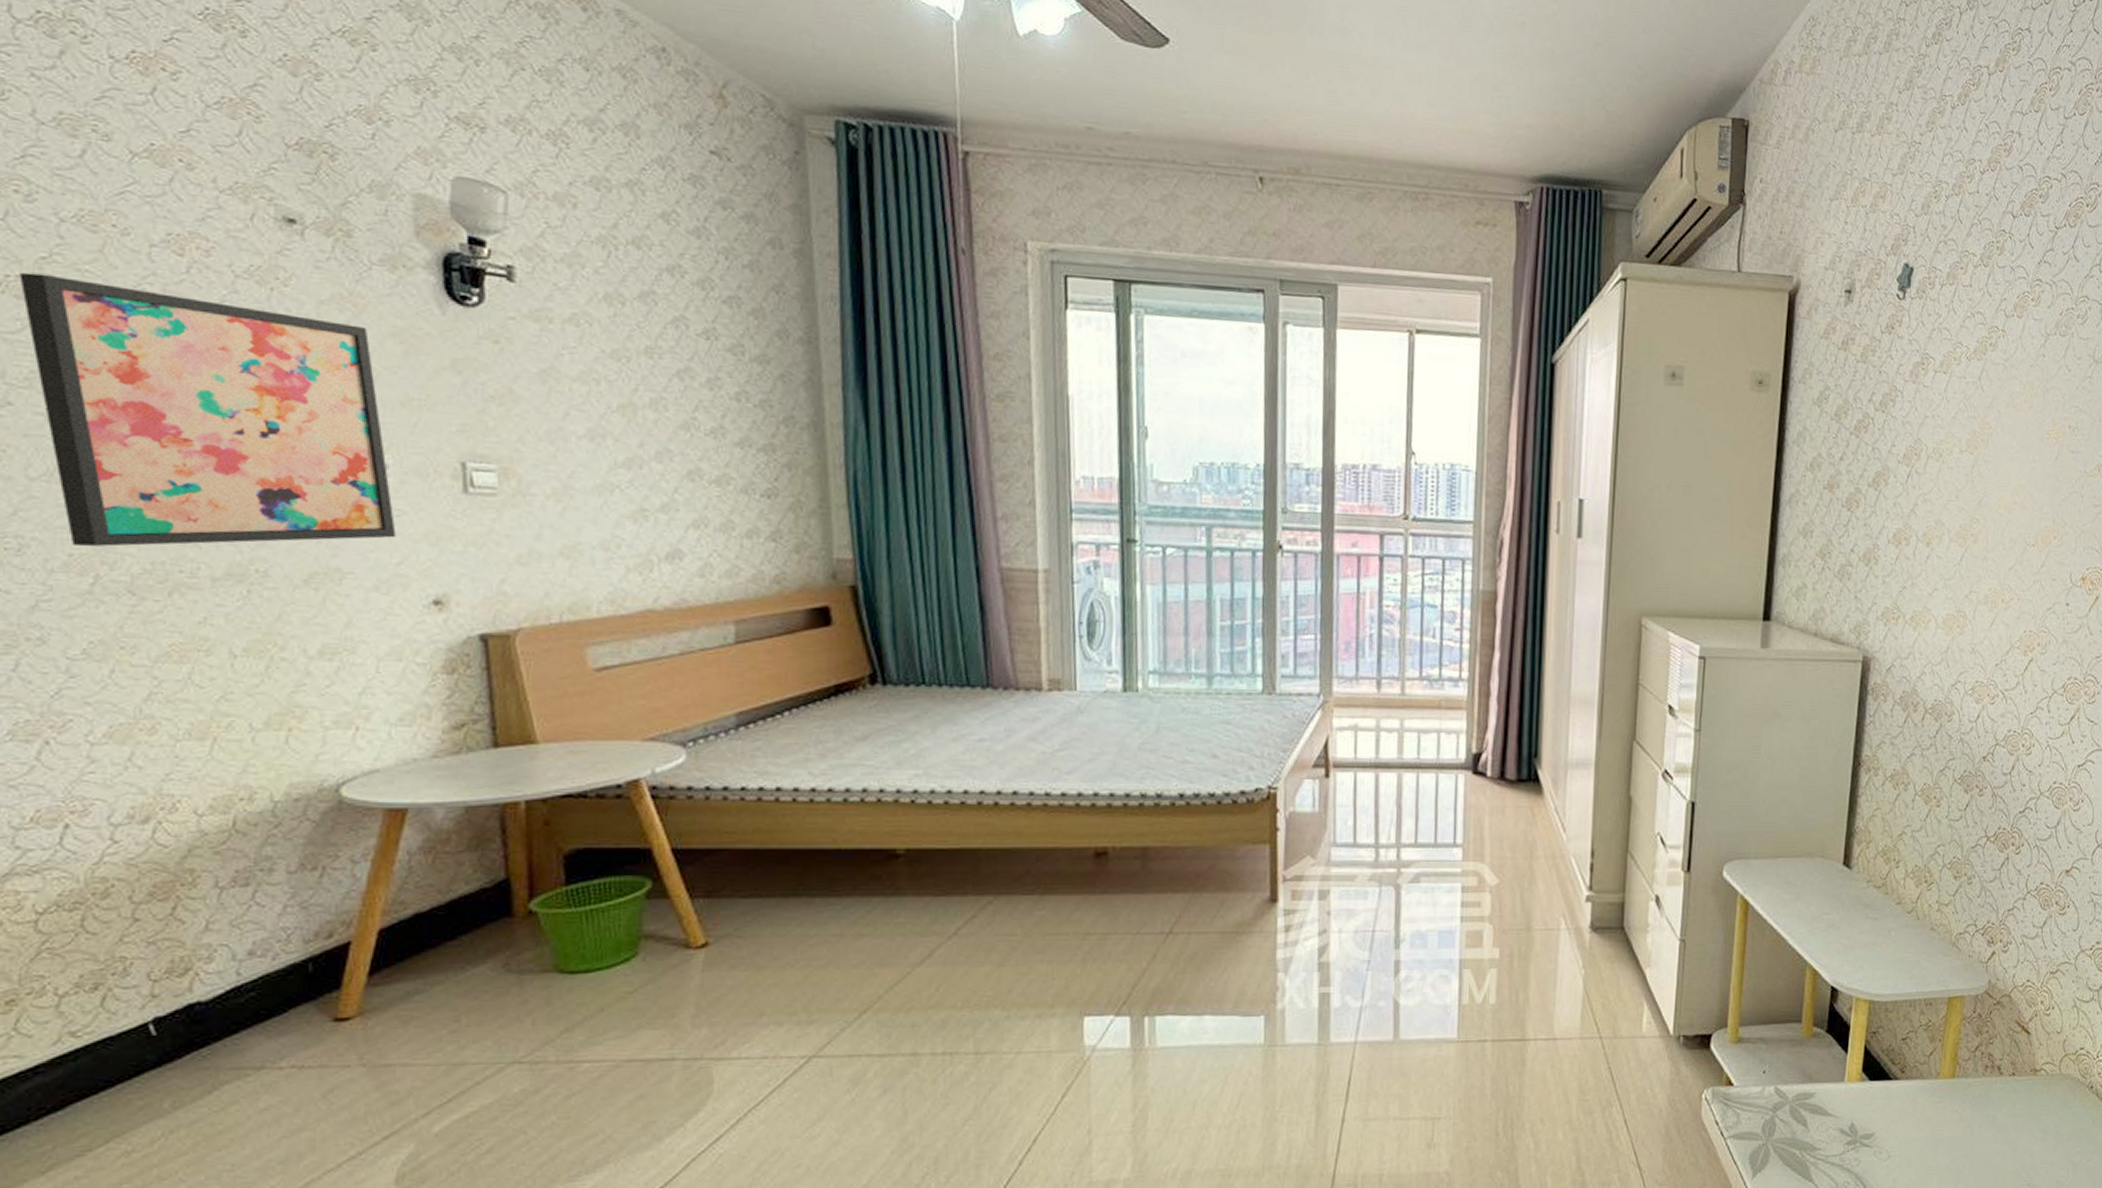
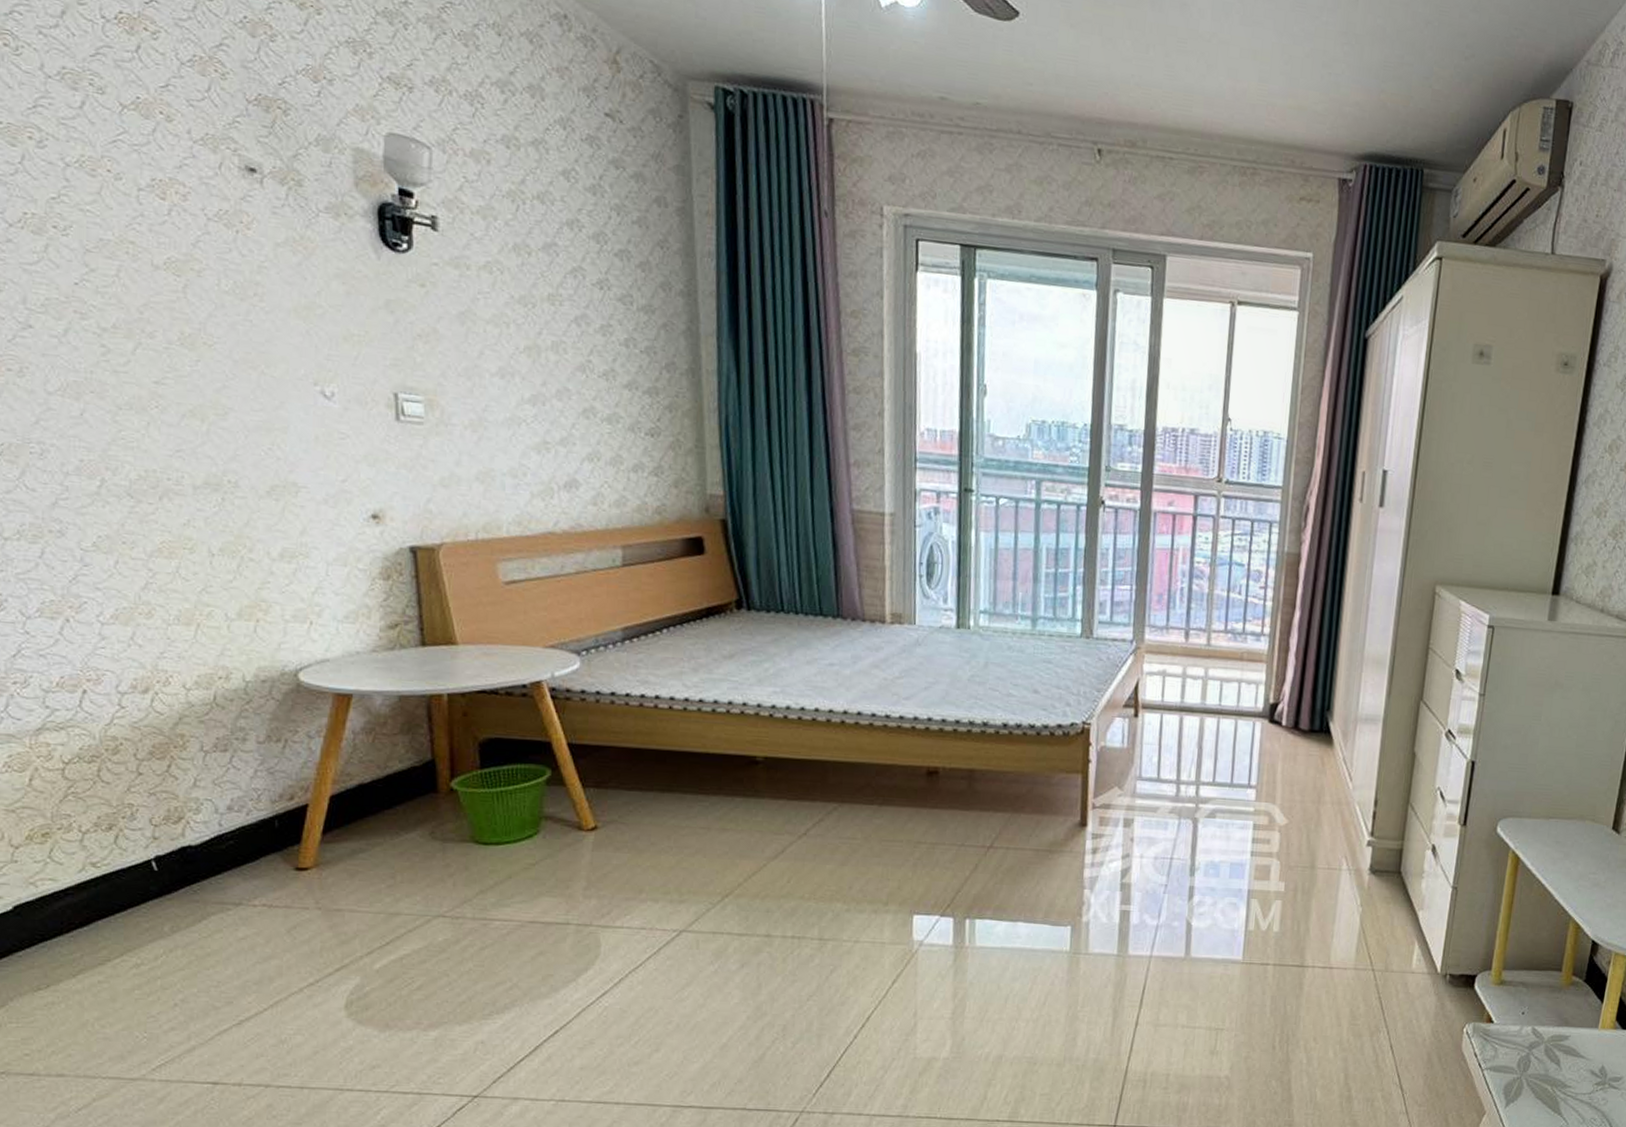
wall art: present [19,272,396,547] -> none [35,210,341,458]

